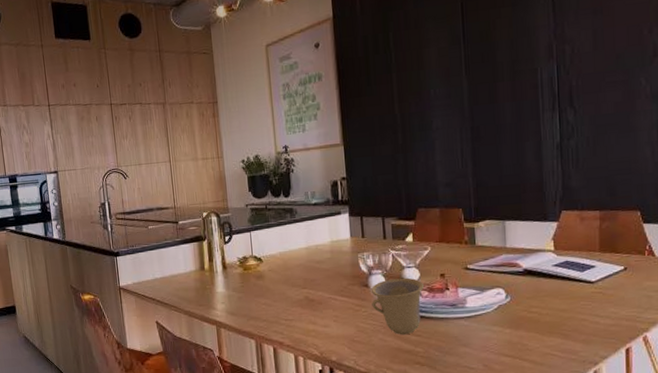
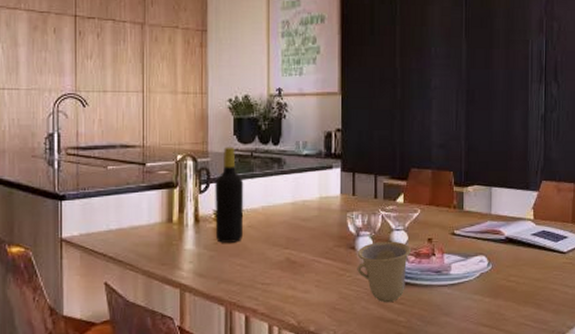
bottle: none [237,202,265,286] -> present [215,147,244,243]

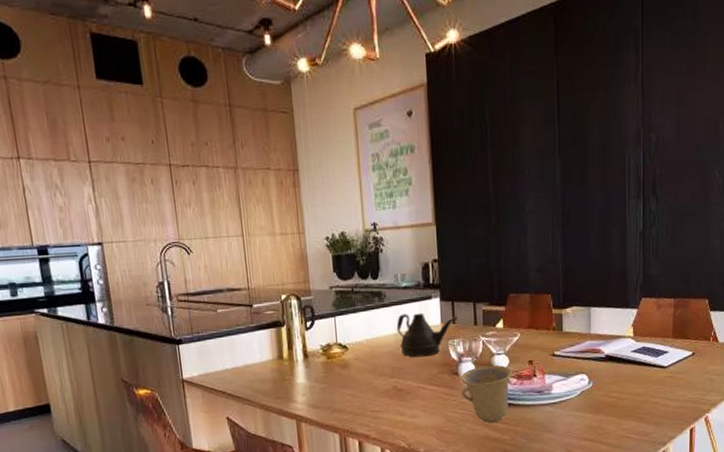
bottle: present [215,147,244,243] -> none [320,283,350,376]
teapot: none [294,182,358,229] -> present [396,312,457,358]

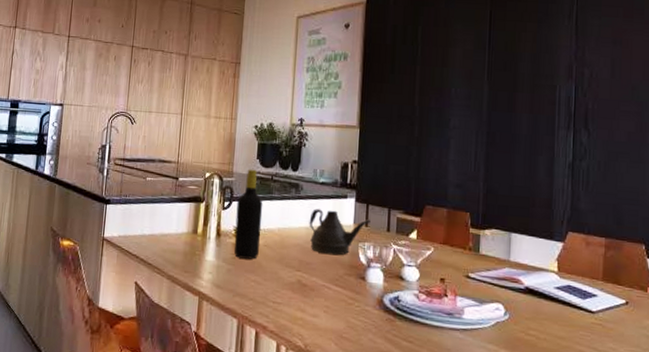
bottle: none [320,283,350,376] -> present [234,169,263,259]
cup: present [460,365,513,424] -> none [366,275,423,339]

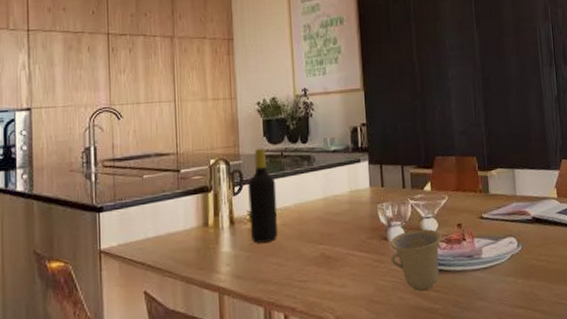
teapot: present [309,208,371,256] -> none [325,176,386,222]
cup: none [366,275,423,339] -> present [390,229,443,292]

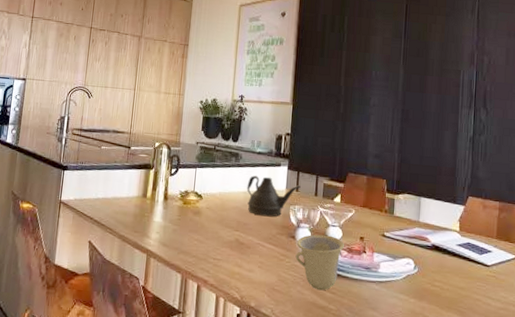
bottle: present [248,148,278,243] -> none [179,139,207,221]
teapot: none [325,176,386,222] -> present [246,175,301,217]

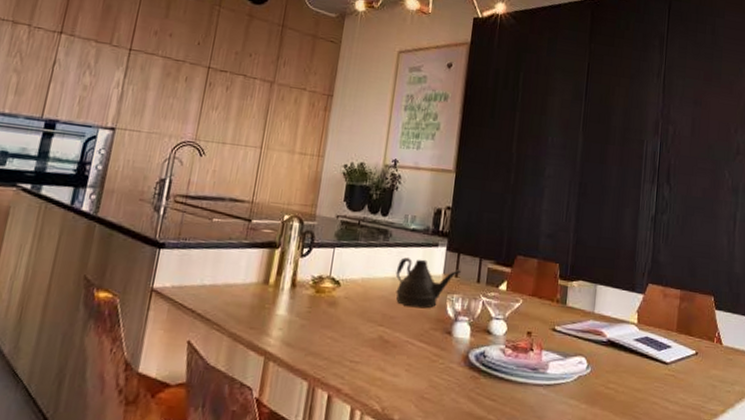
cup: present [295,234,345,291] -> none [451,329,510,398]

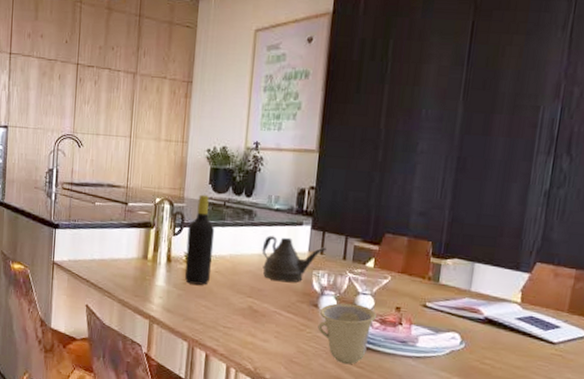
bottle: none [310,212,347,313] -> present [184,194,215,285]
cup: none [451,329,510,398] -> present [318,303,377,365]

